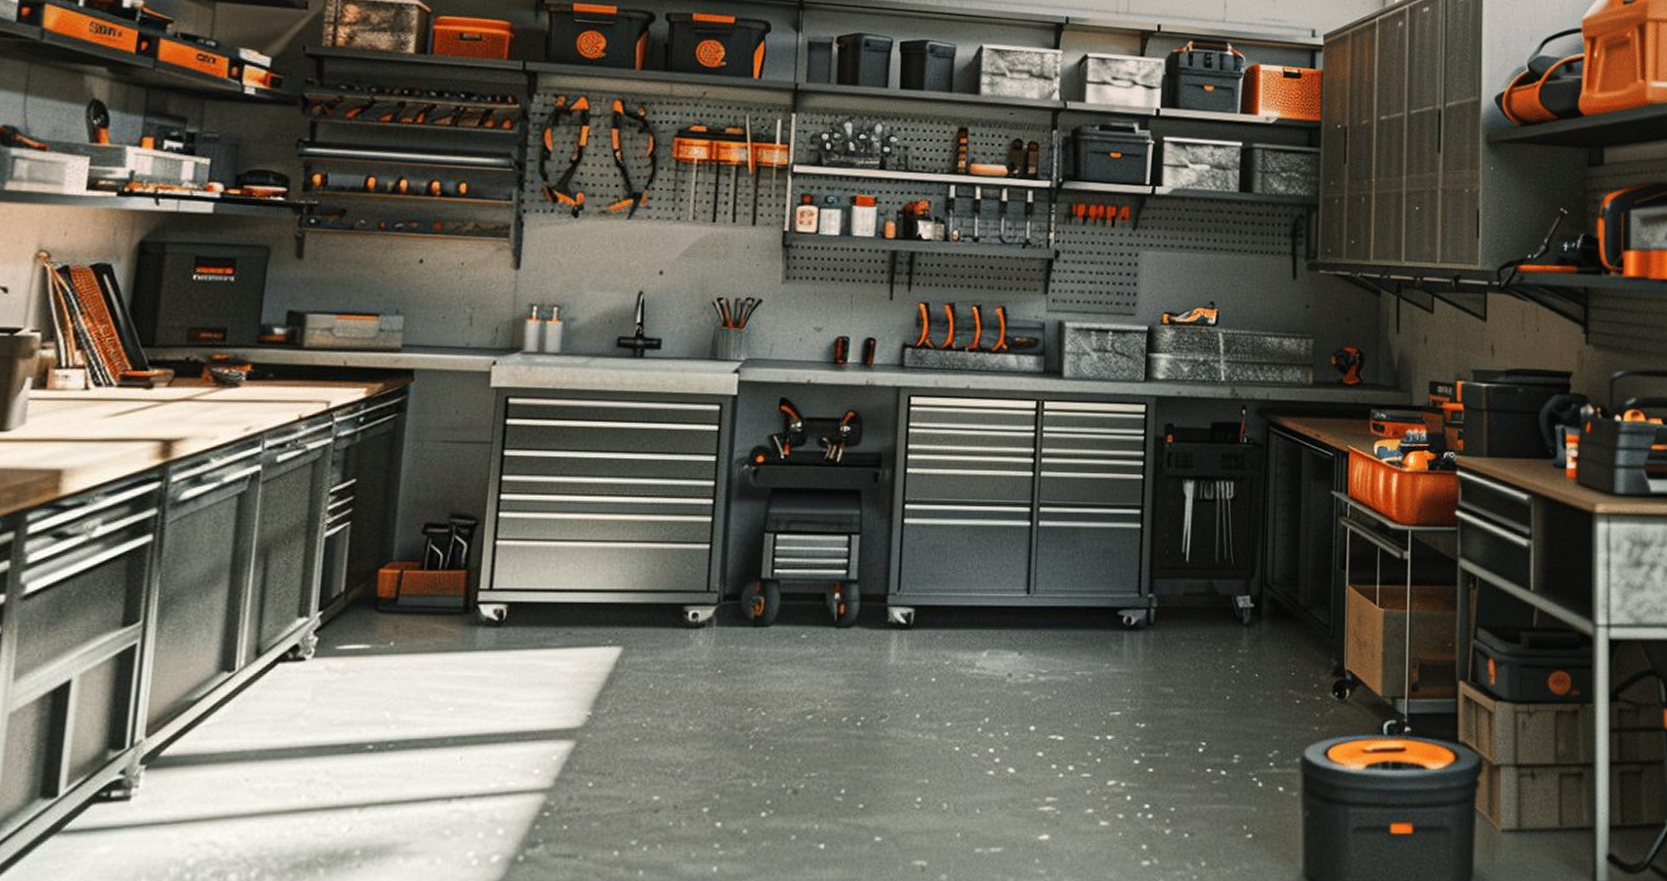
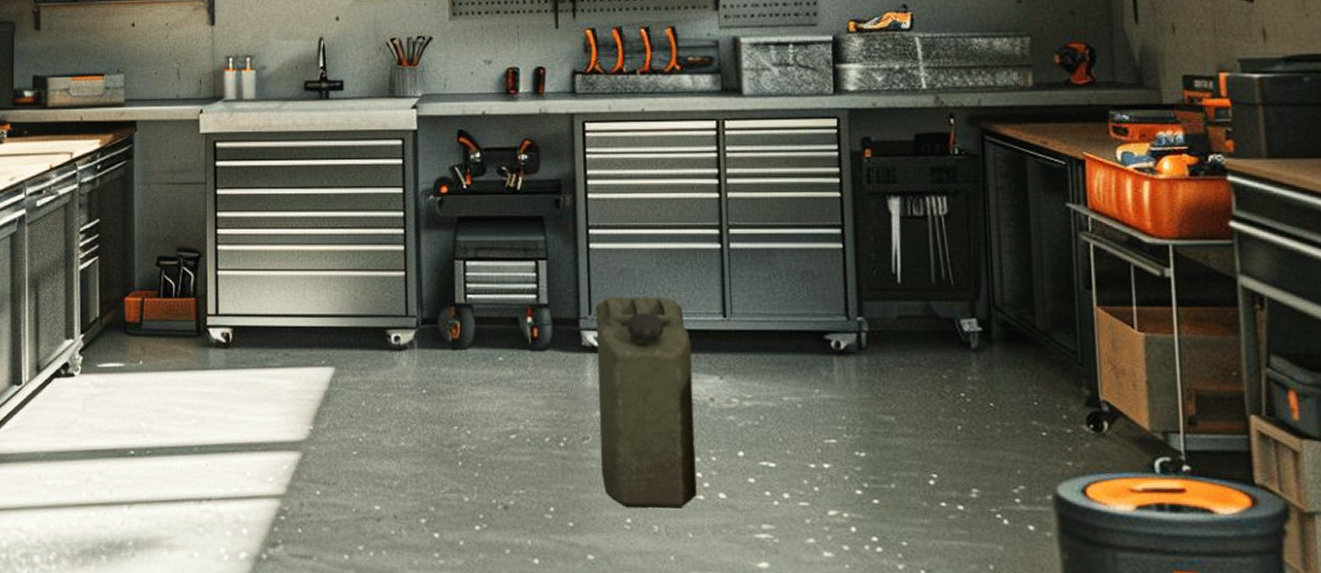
fuel can: none [896,573,995,785] -> present [595,297,697,508]

